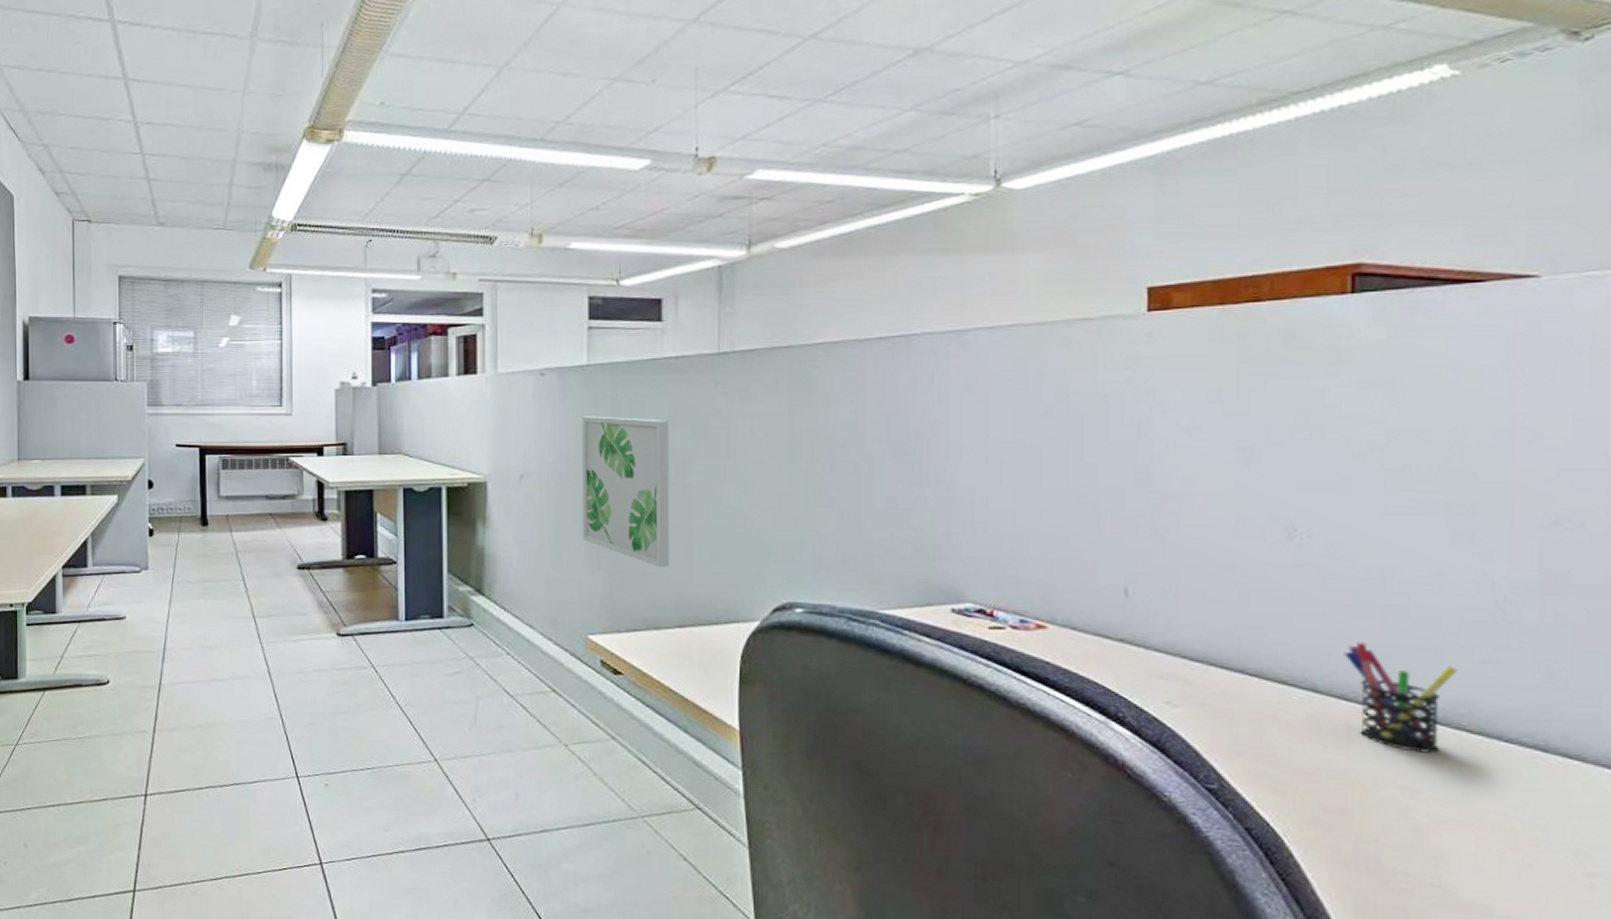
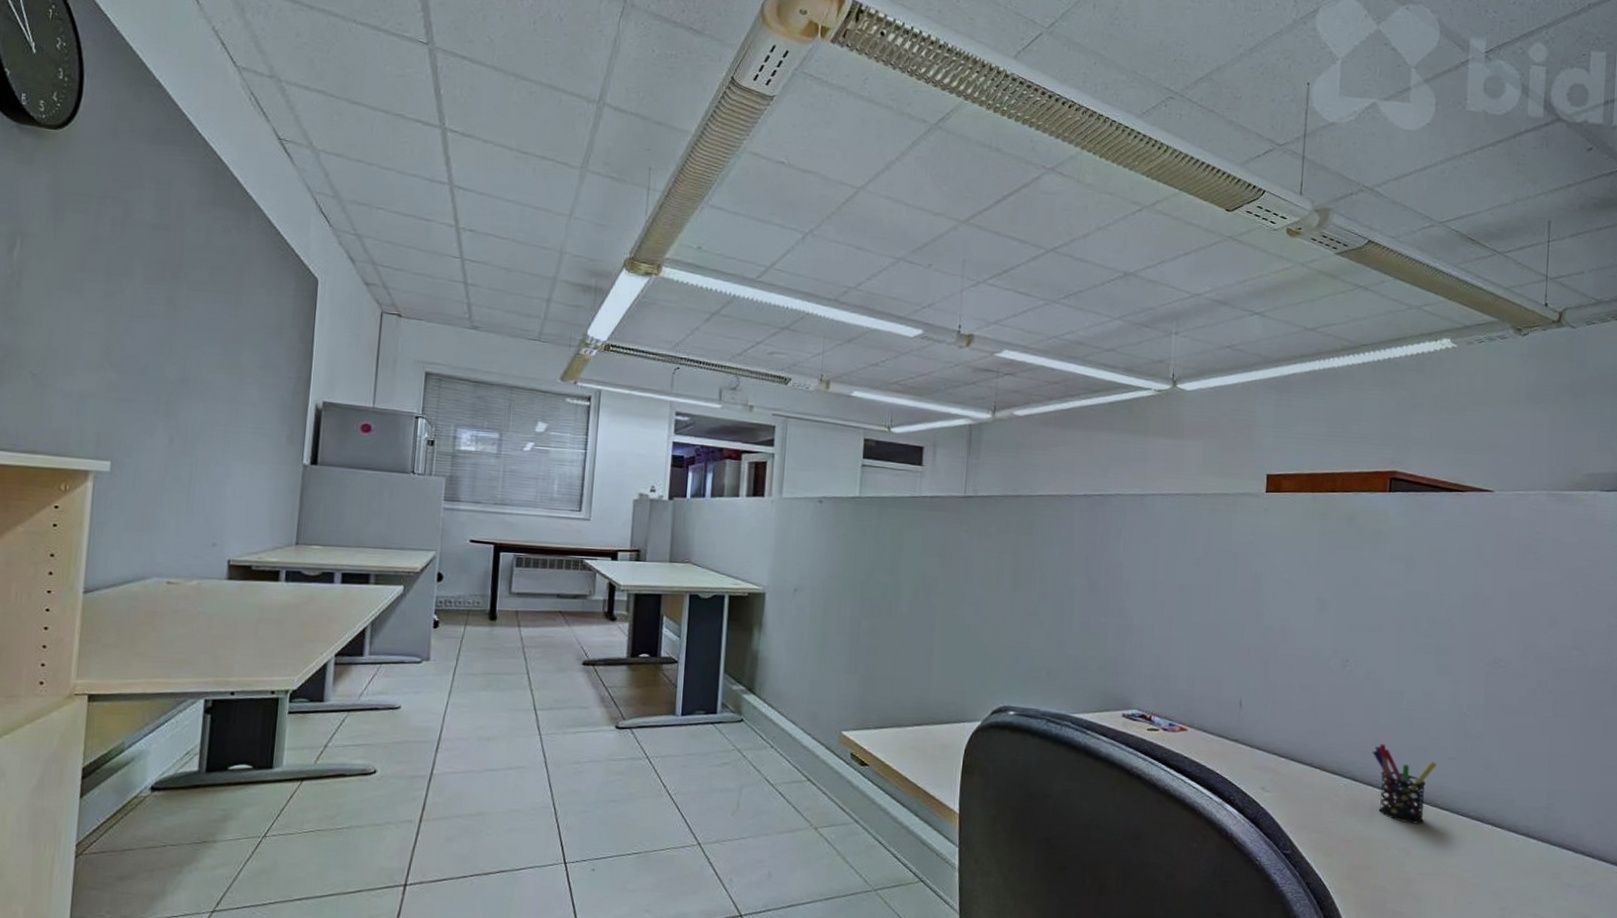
wall art: present [581,416,670,567] -> none [843,540,922,674]

